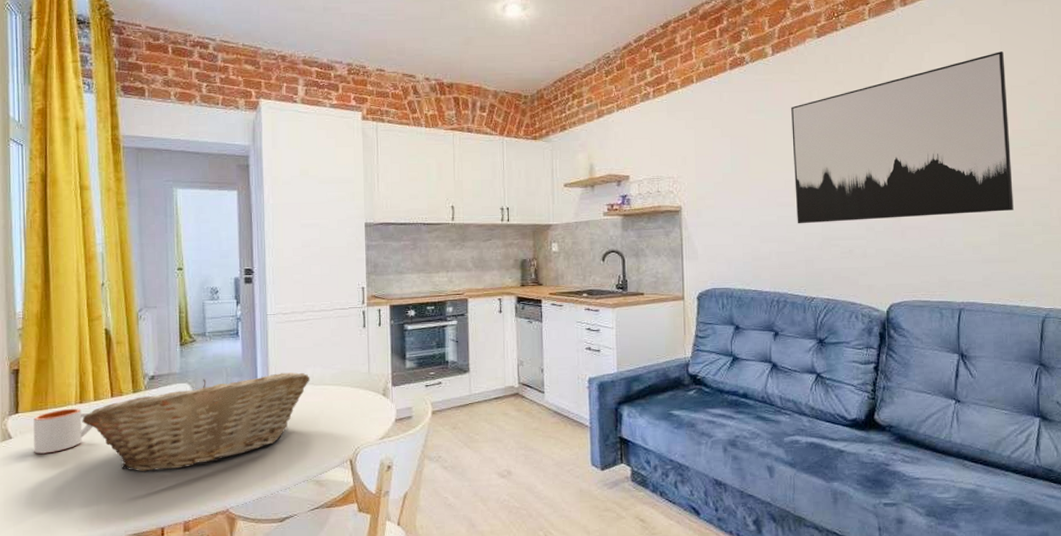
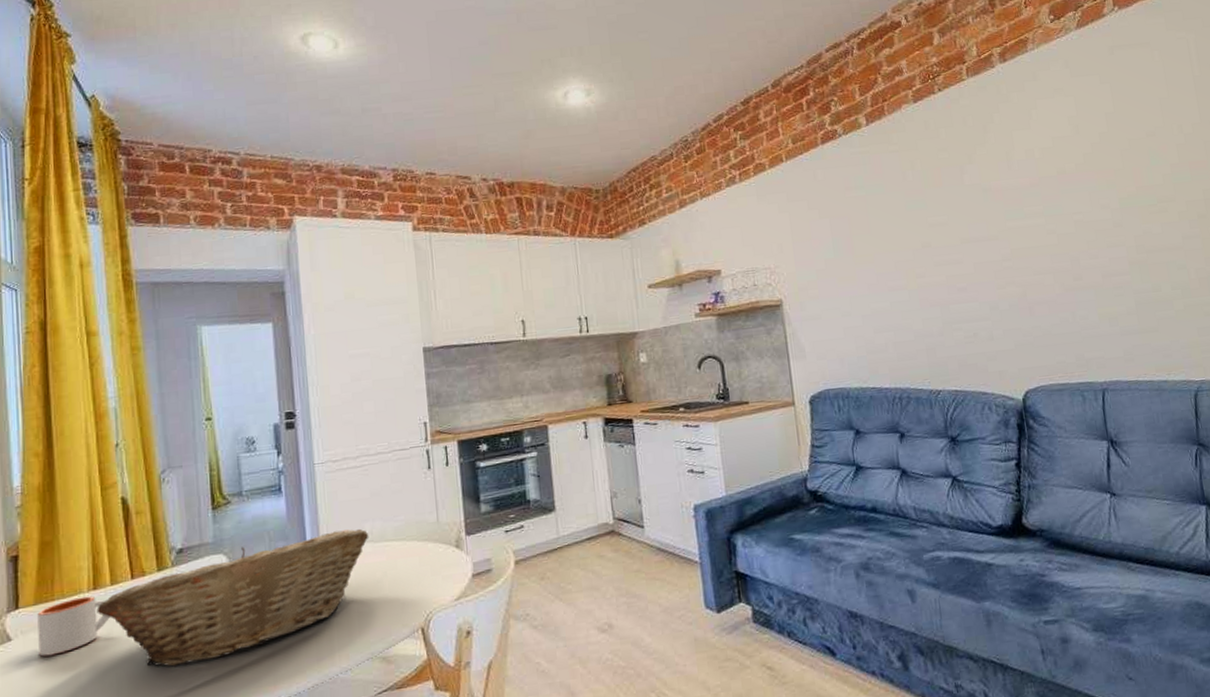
wall art: present [791,51,1014,224] -> none [893,103,1148,309]

